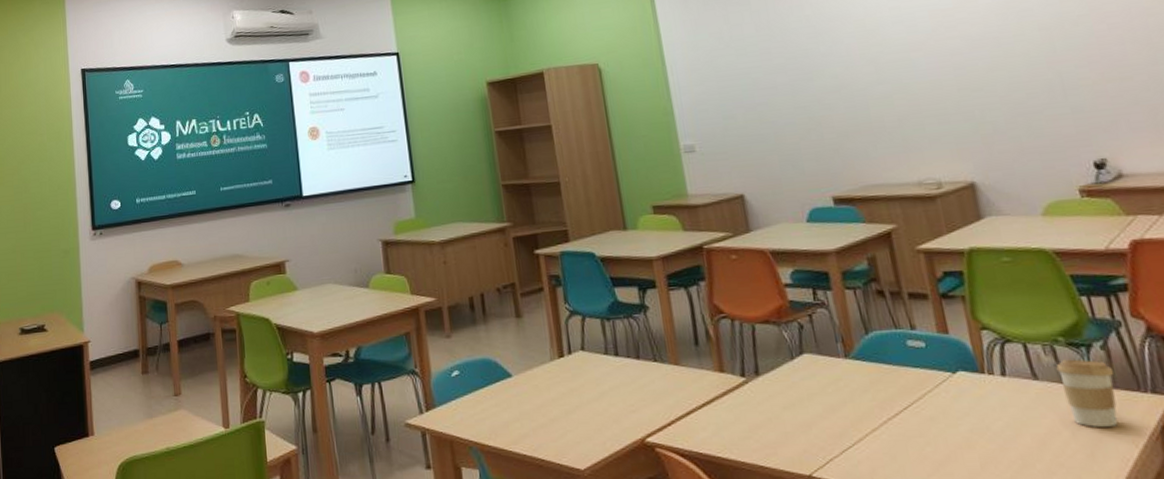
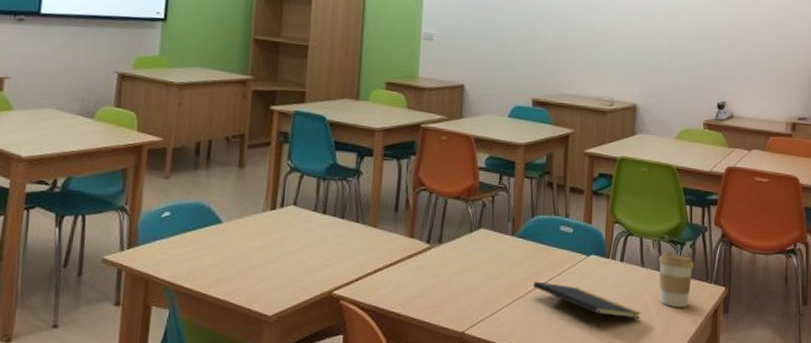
notepad: none [887,409,1050,460] -> present [534,281,641,327]

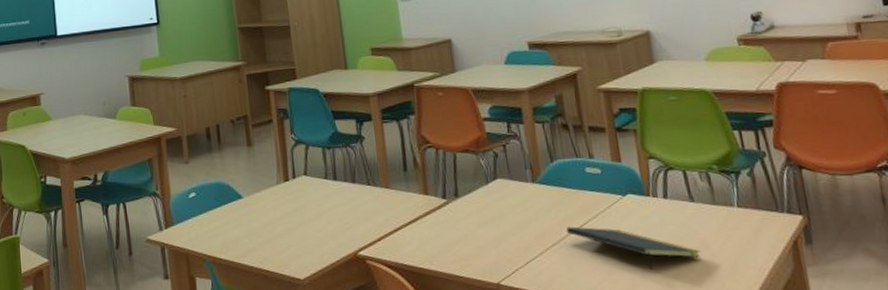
coffee cup: present [658,253,695,307] -> none [709,184,759,242]

